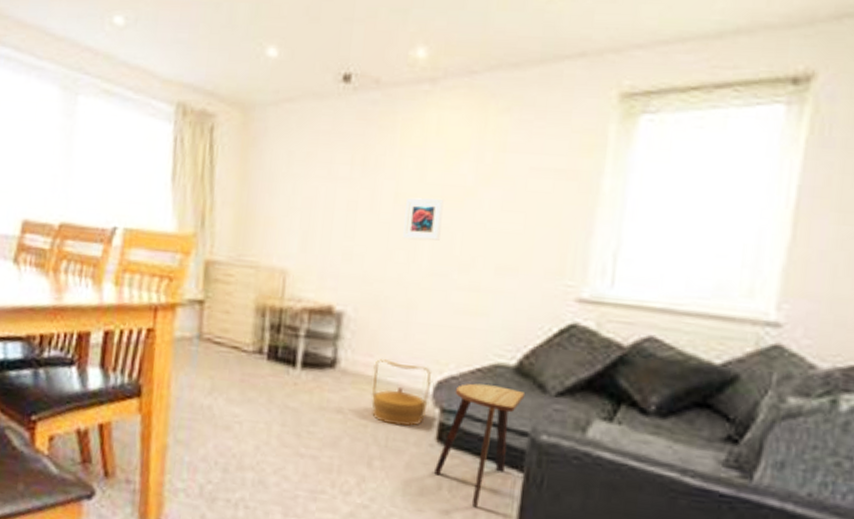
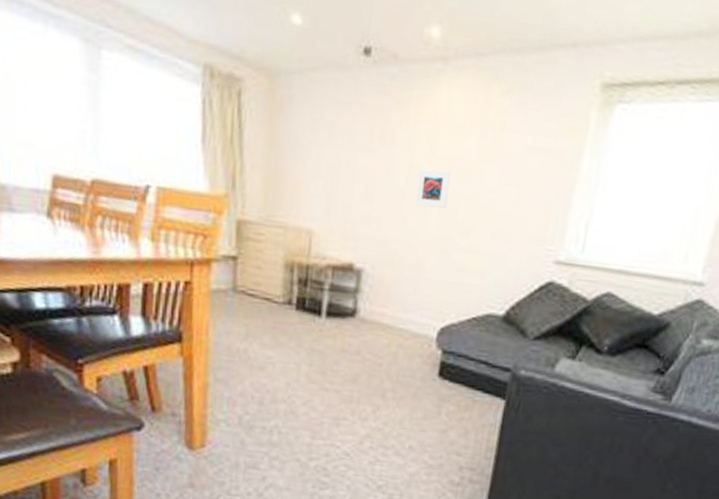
basket: present [371,359,431,427] -> none [385,309,436,365]
stool: present [433,383,526,507] -> none [435,329,510,427]

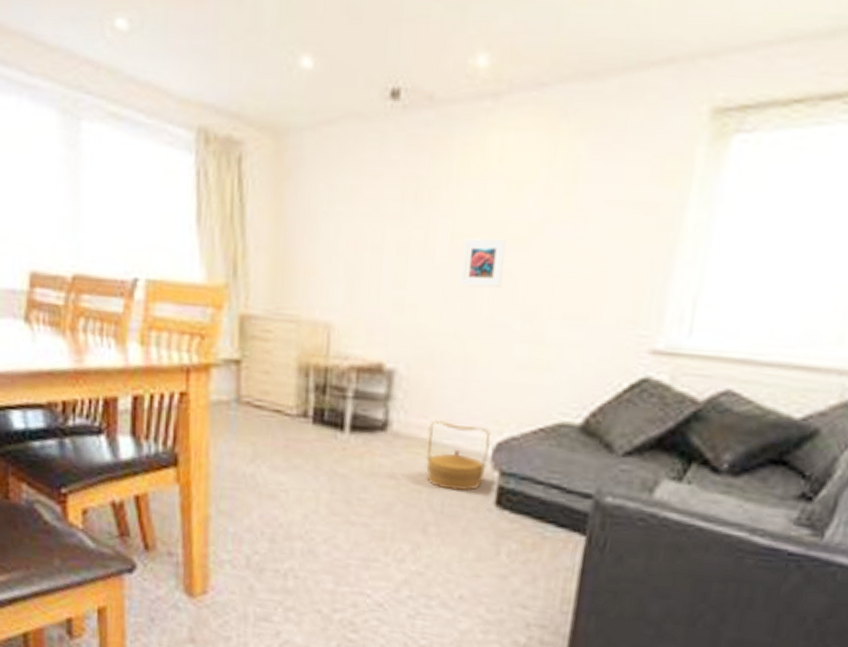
basket: none [385,309,436,365] -> present [425,420,490,491]

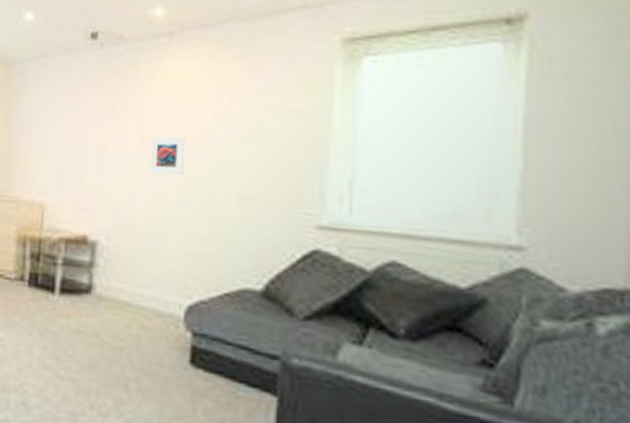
basket: present [425,420,490,491] -> none [125,285,181,350]

